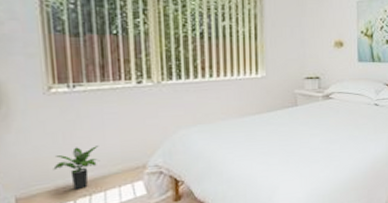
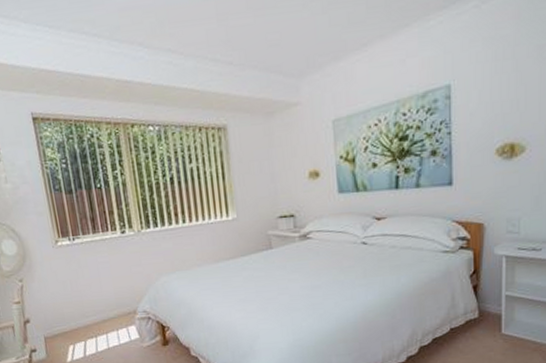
potted plant: present [53,146,100,191] -> none [67,292,100,332]

